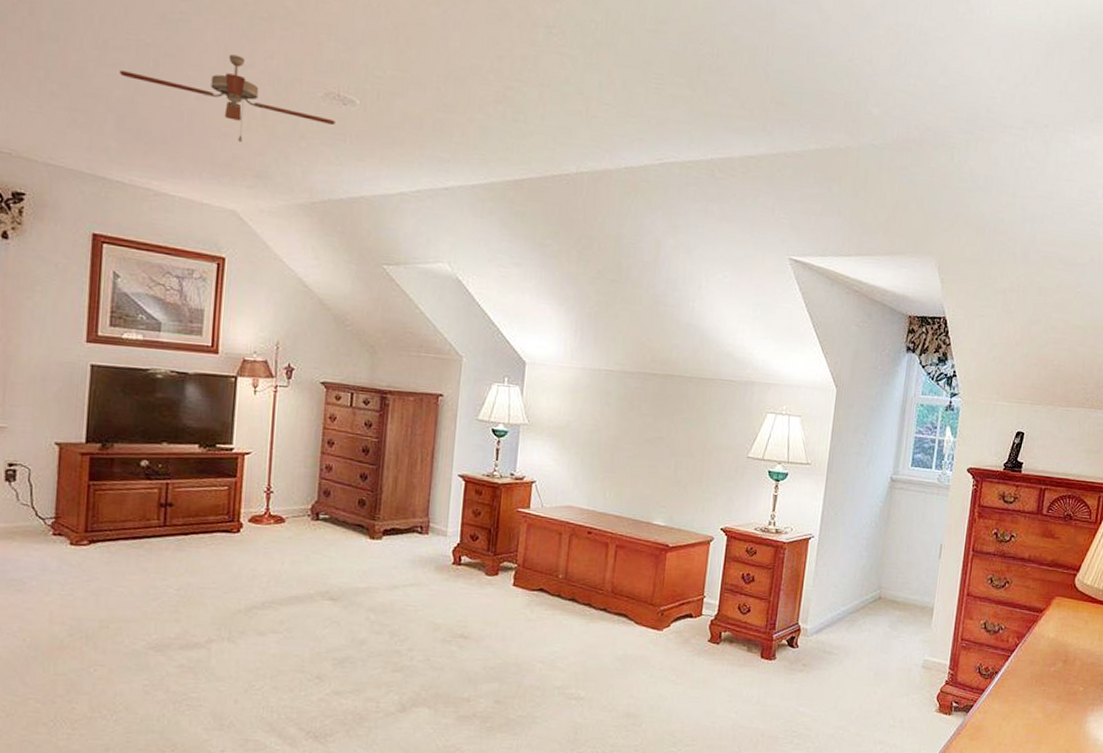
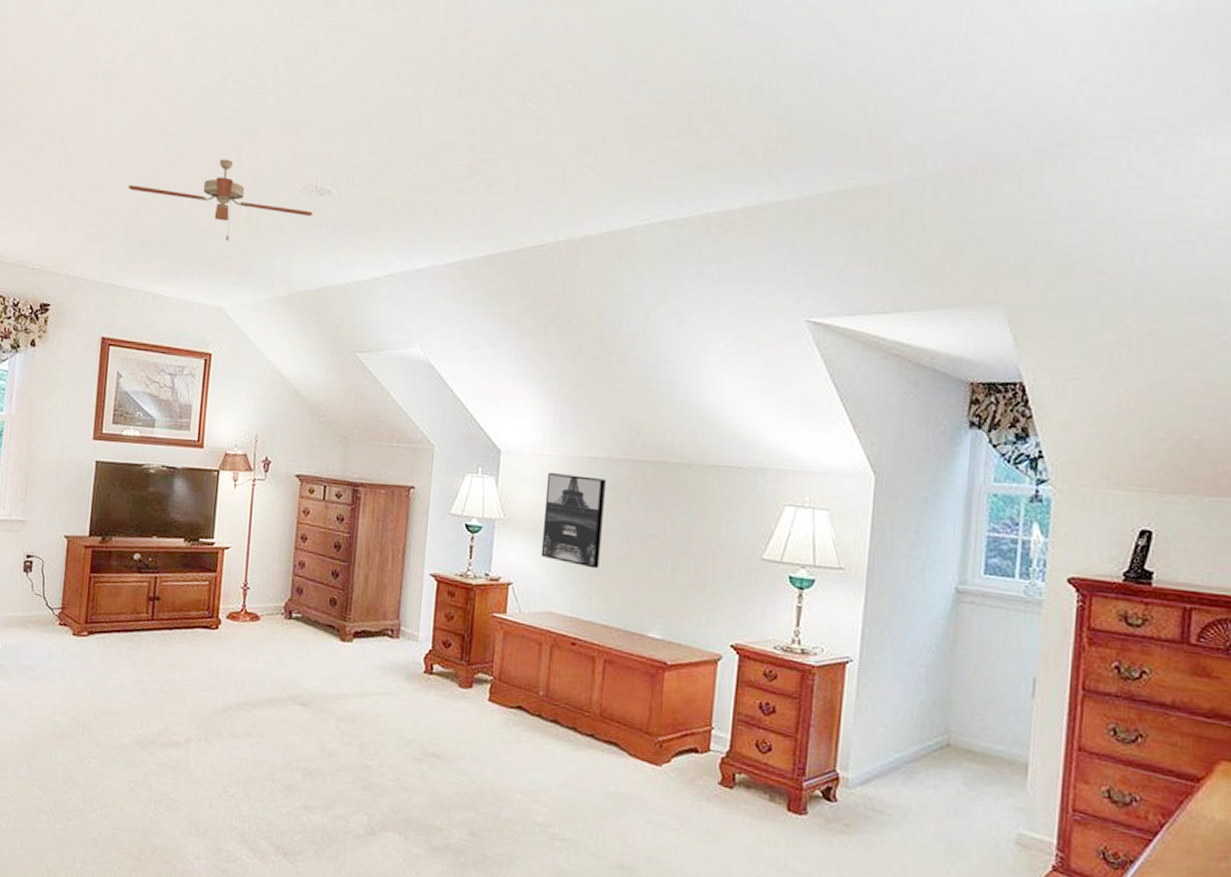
wall art: none [561,383,620,468] -> present [540,473,606,569]

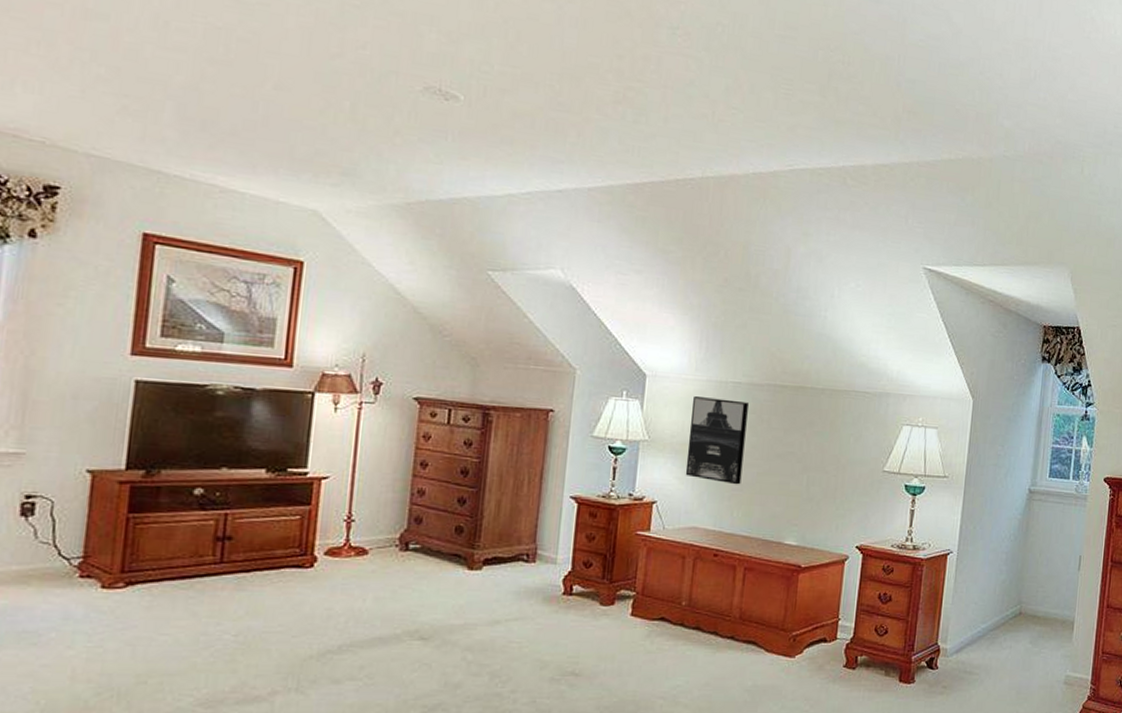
ceiling fan: present [128,159,313,241] -> none [183,42,436,137]

